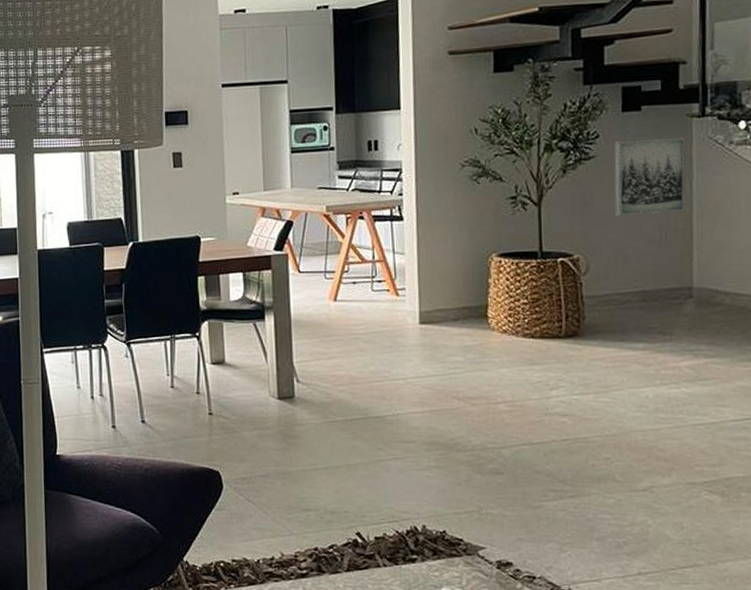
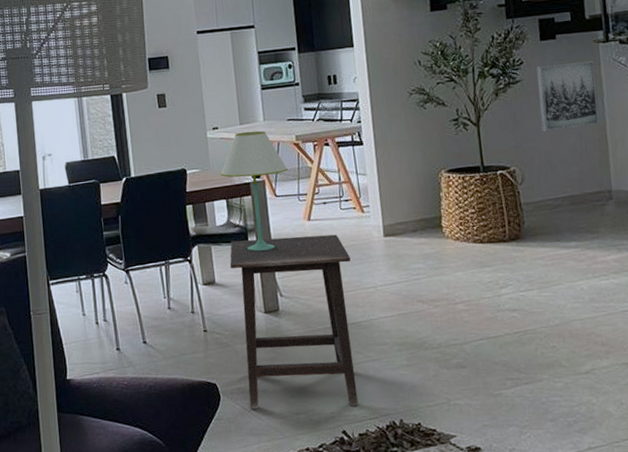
table lamp: none [239,198,315,331] -> present [221,131,288,252]
side table: none [242,318,379,507] -> present [229,234,359,409]

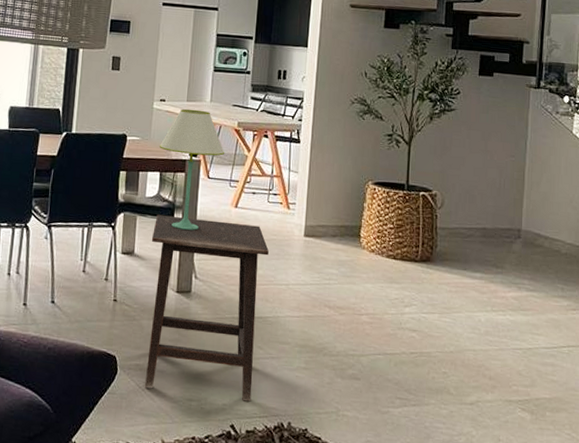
wall art: present [536,60,600,132] -> none [467,99,525,165]

